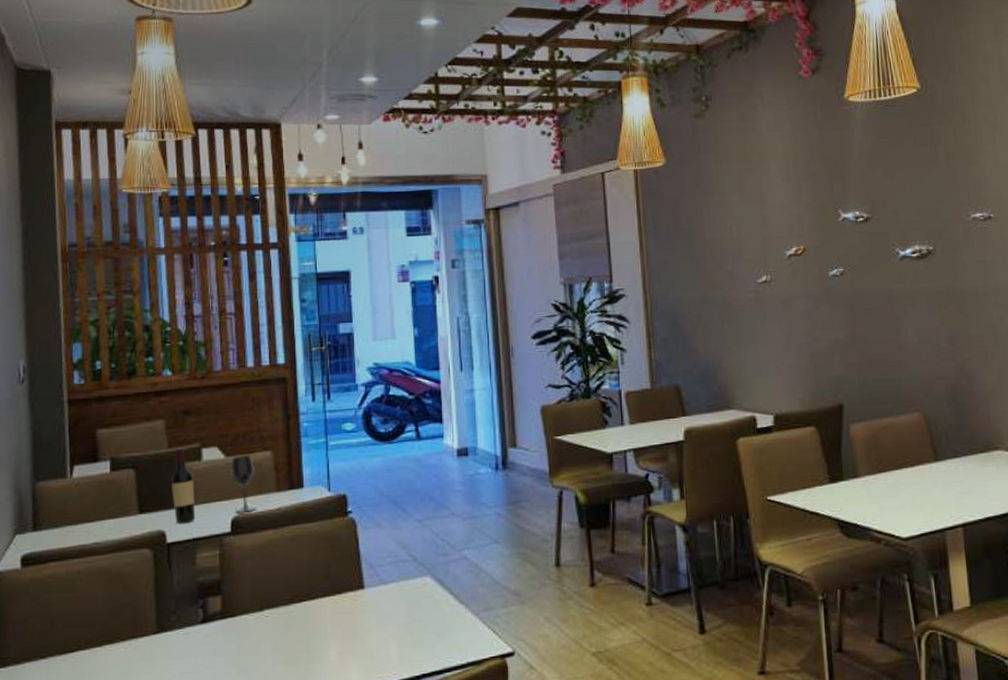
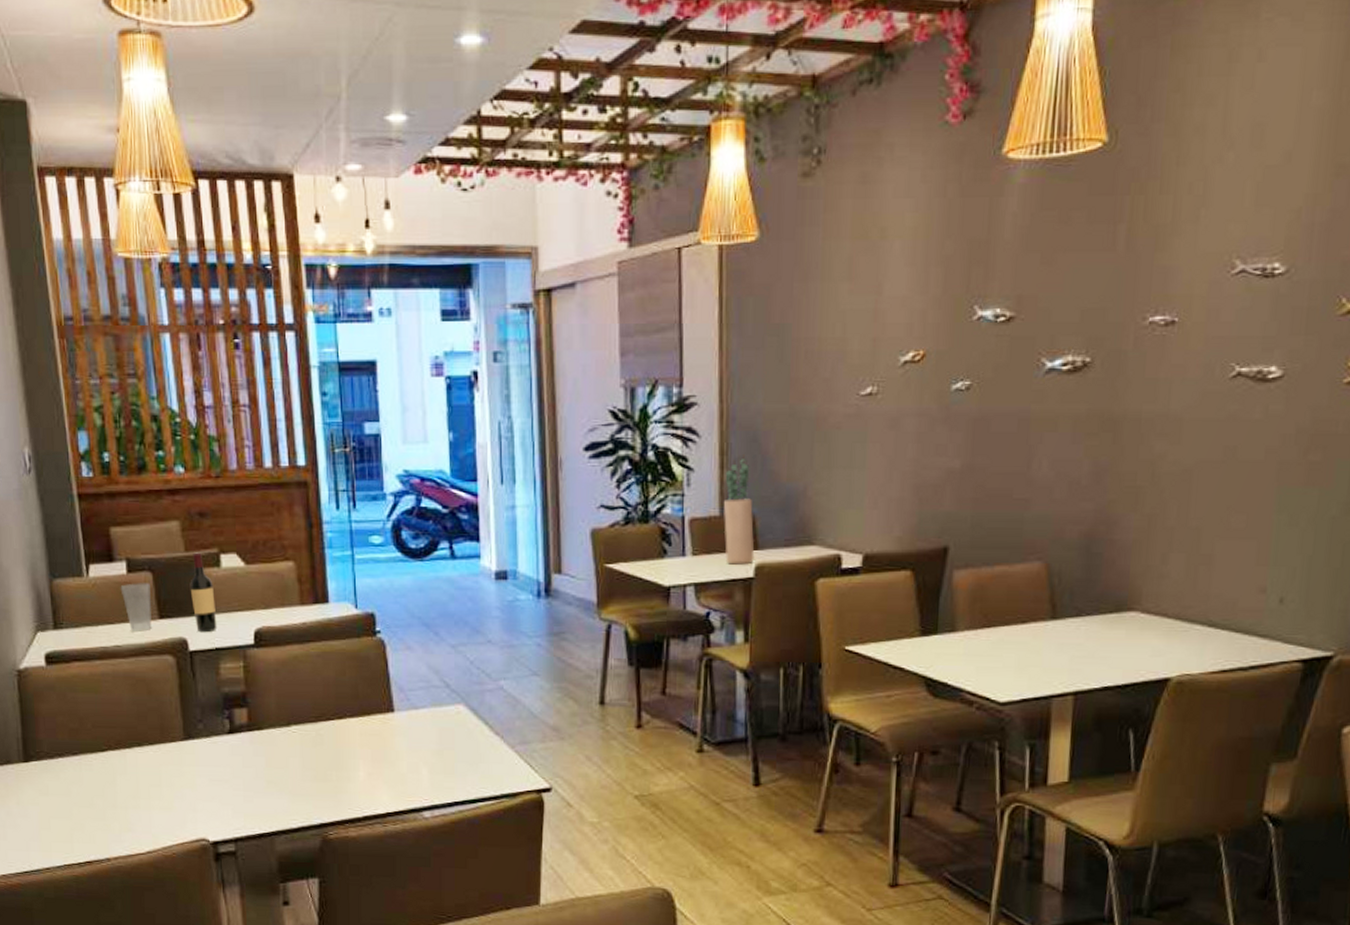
cup: none [102,480,132,529] -> present [120,583,152,633]
wine glass: present [231,455,256,513] -> none [252,564,280,625]
vase: none [653,336,683,430] -> present [723,454,755,565]

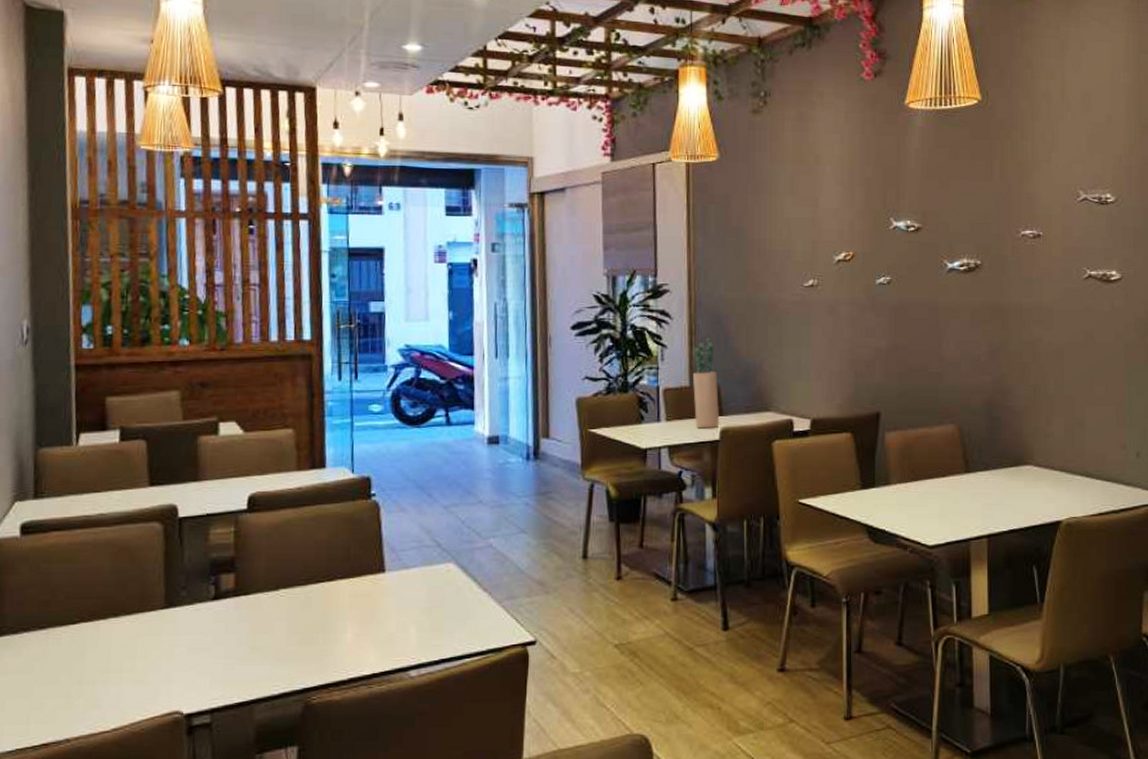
cup: present [120,583,152,633] -> none [111,451,143,500]
wine bottle: present [190,552,217,633] -> none [184,421,211,499]

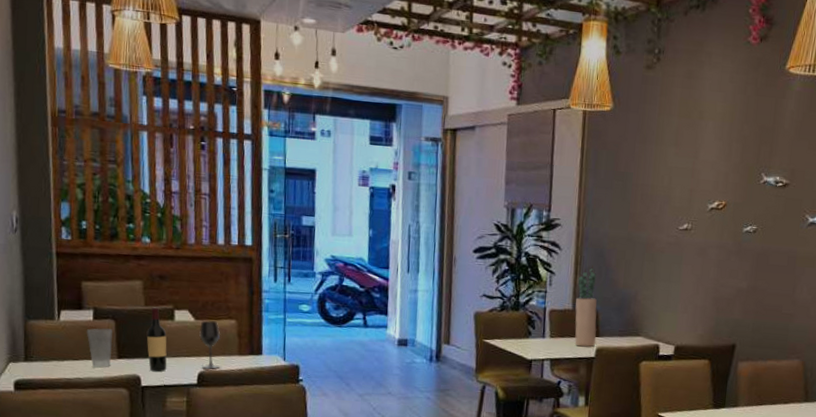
cup: none [111,451,143,500] -> present [86,328,113,368]
wine bottle: none [184,421,211,499] -> present [146,307,167,372]
wine glass: none [249,432,275,490] -> present [199,320,221,369]

